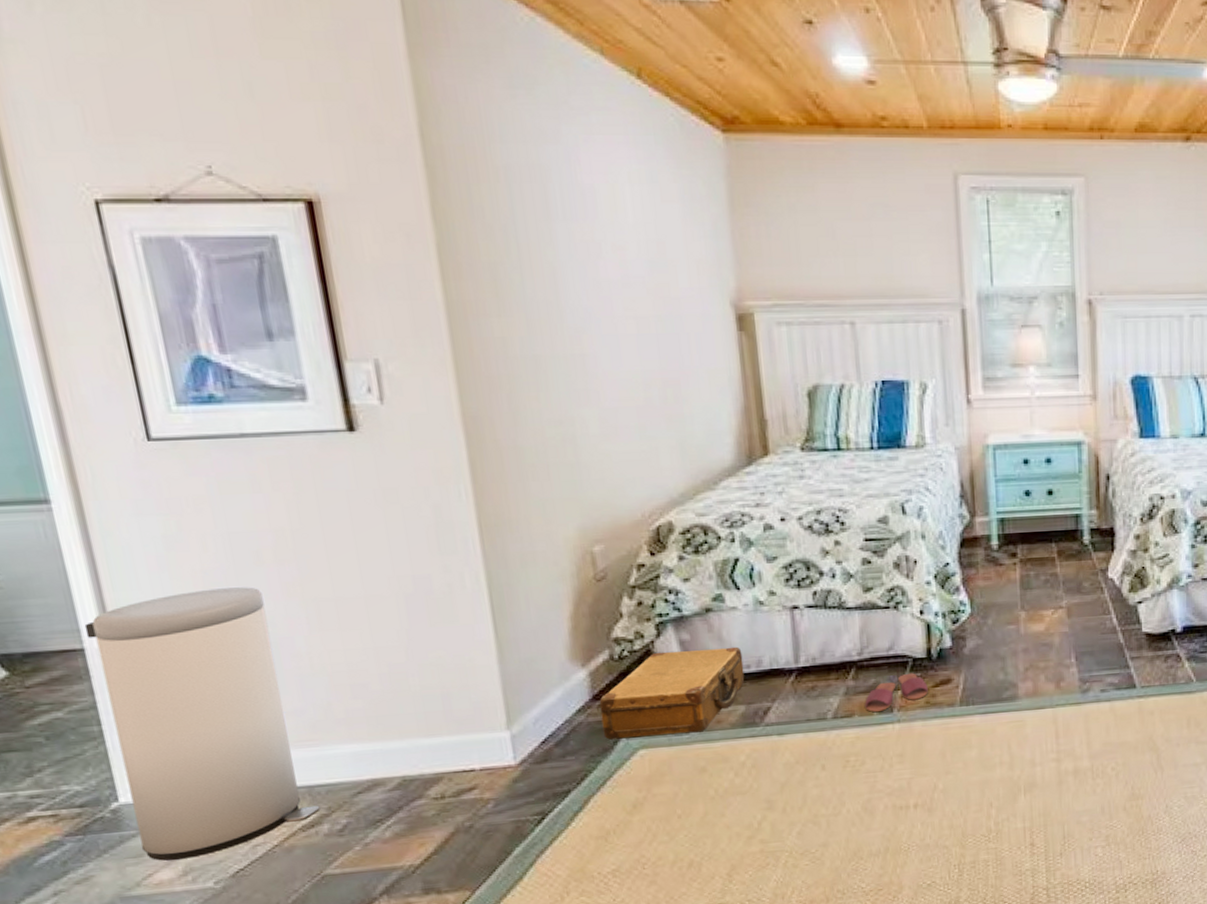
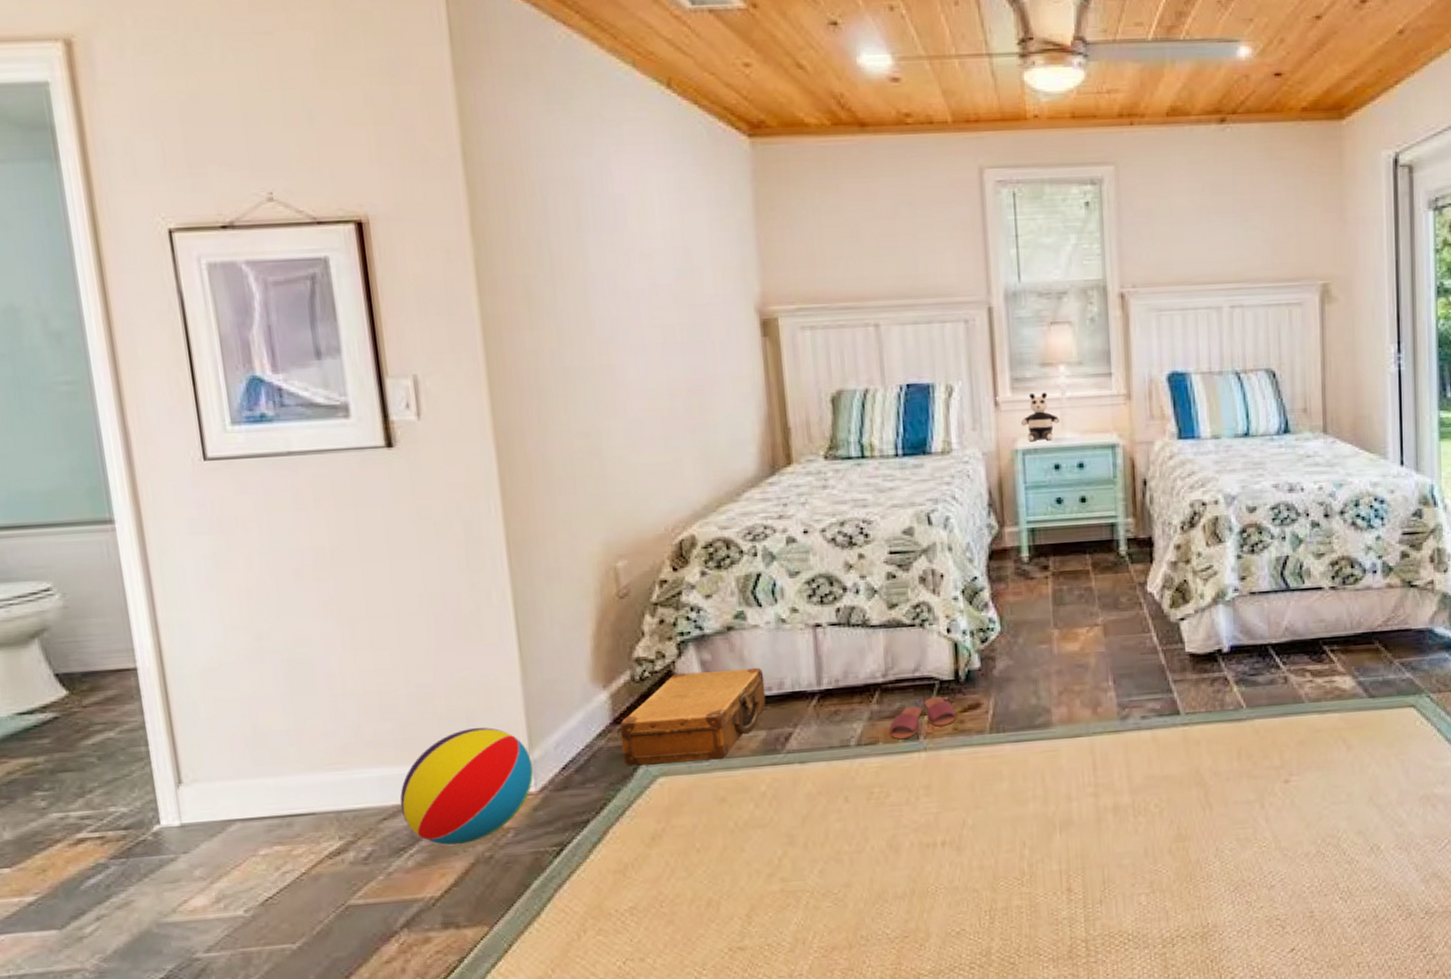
pedal bin: present [84,587,321,861] -> none [138,605,347,887]
beach ball: none [374,704,513,816] -> present [399,727,534,846]
stuffed animal: none [991,391,1030,438] -> present [1020,392,1060,442]

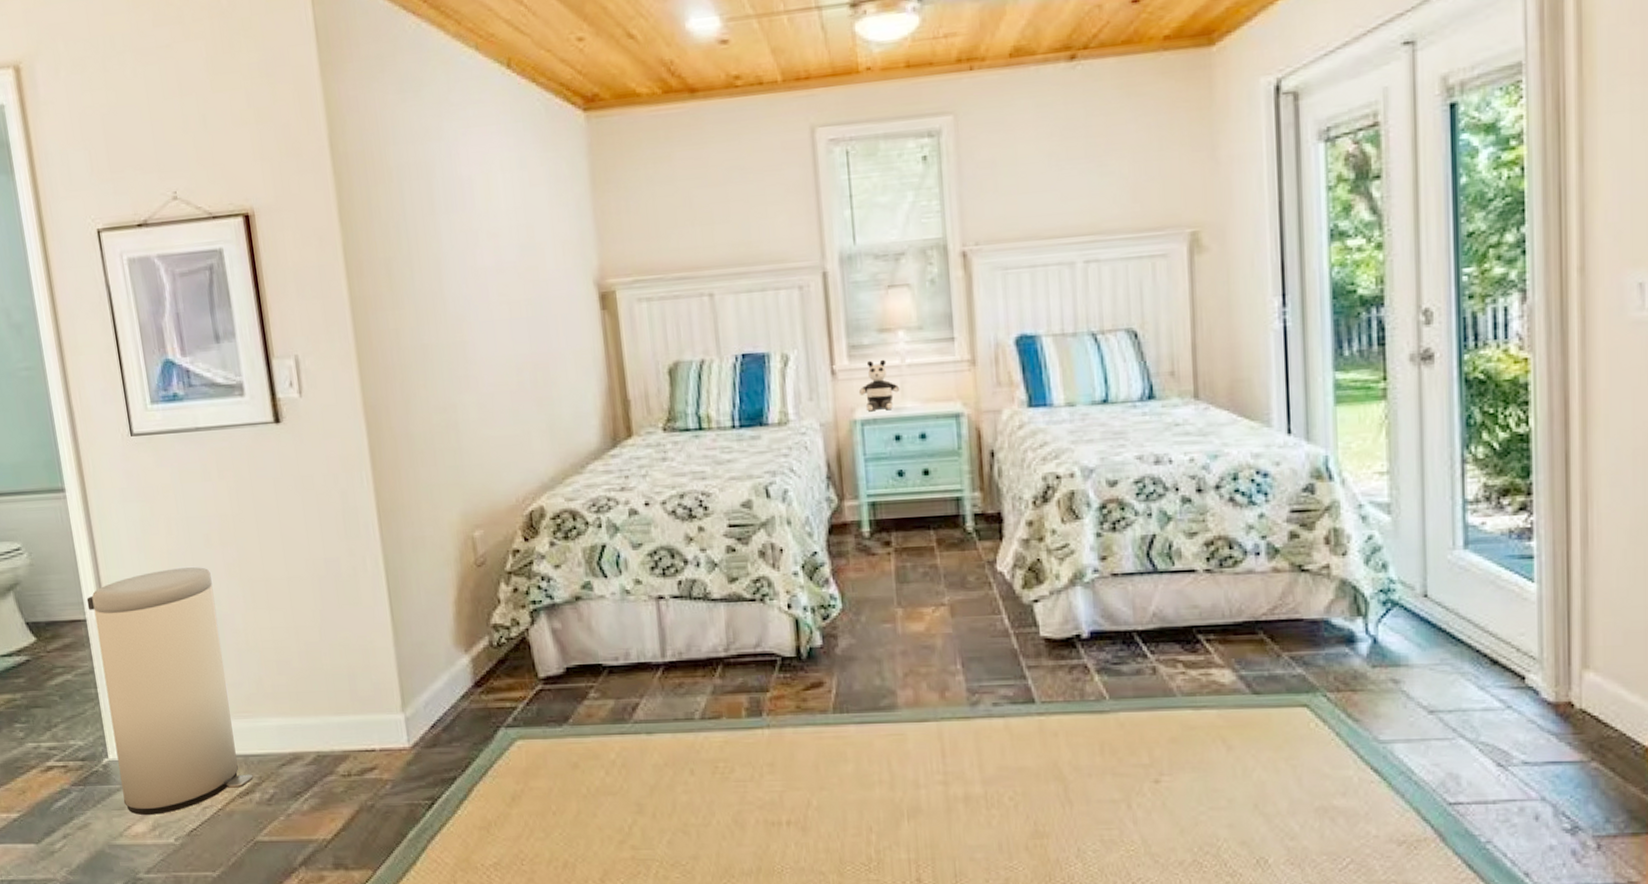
pedal bin: none [138,605,347,887] -> present [86,567,254,815]
beach ball: present [399,727,534,846] -> none [295,684,407,793]
suitcase: present [619,667,766,766] -> none [480,637,614,728]
slippers: present [889,696,956,740] -> none [732,673,799,715]

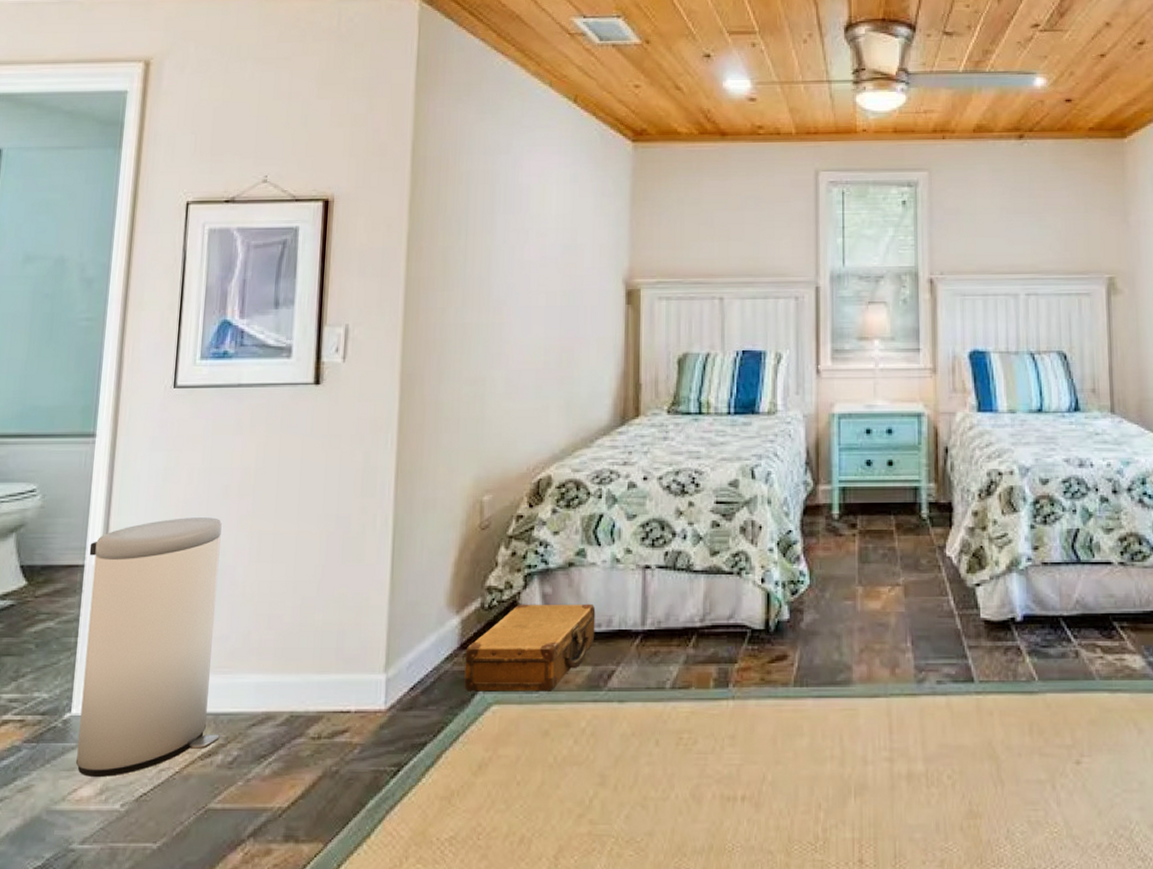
suitcase: none [480,637,614,728] -> present [464,603,596,692]
stuffed animal: present [858,359,900,412] -> none [838,363,873,407]

